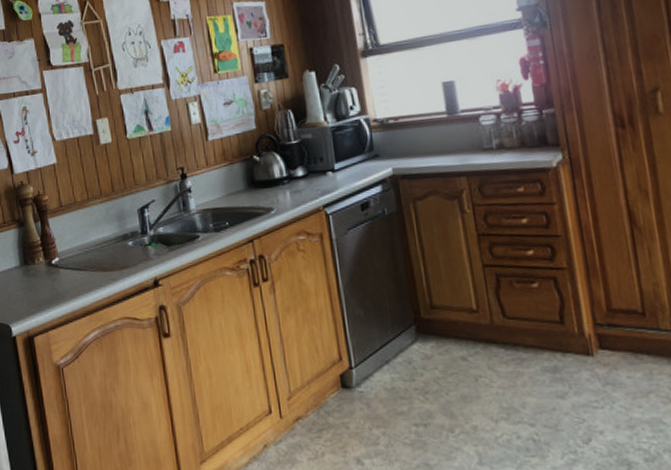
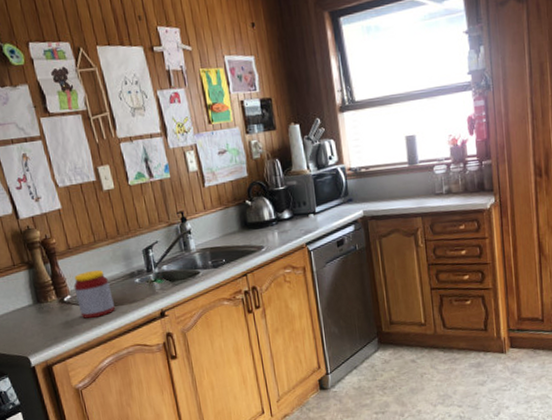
jar: none [63,231,104,284] -> present [73,270,115,319]

